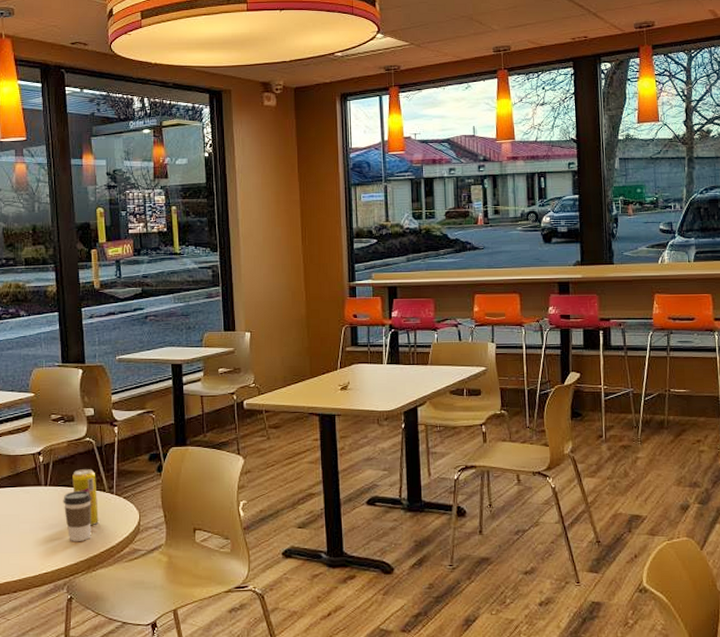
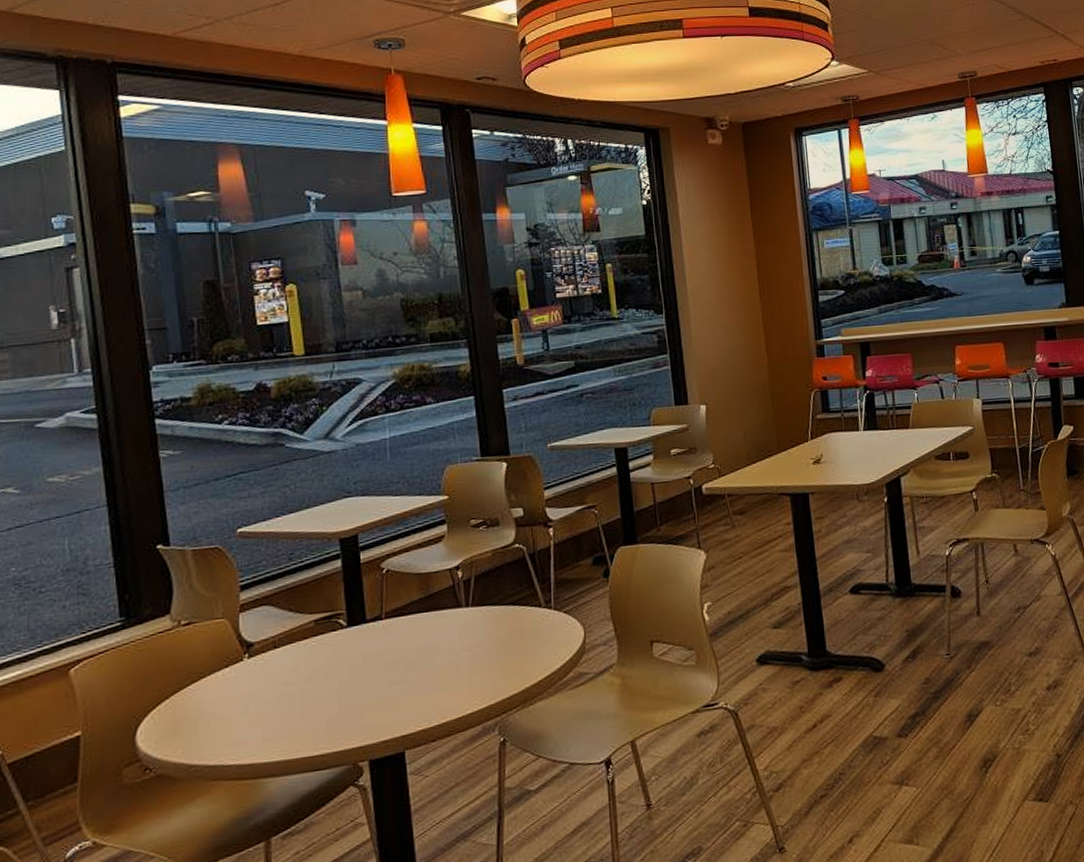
coffee cup: present [63,491,91,541] -> none [489,608,526,671]
beverage can: present [72,469,99,526] -> none [500,581,535,651]

